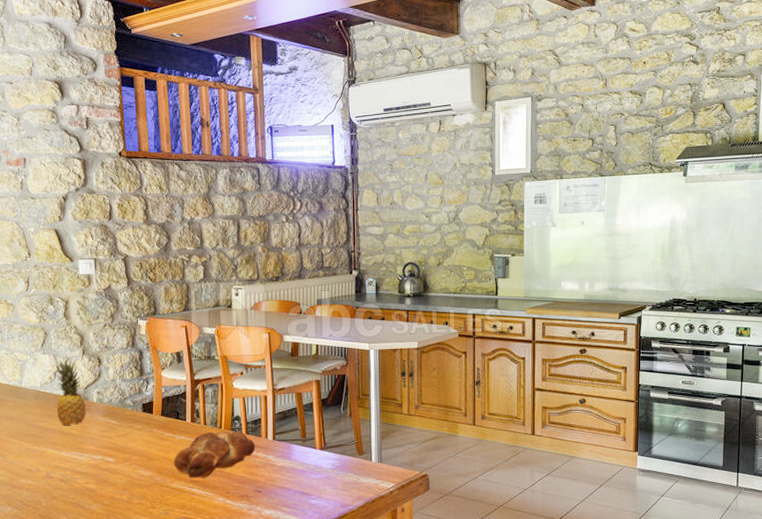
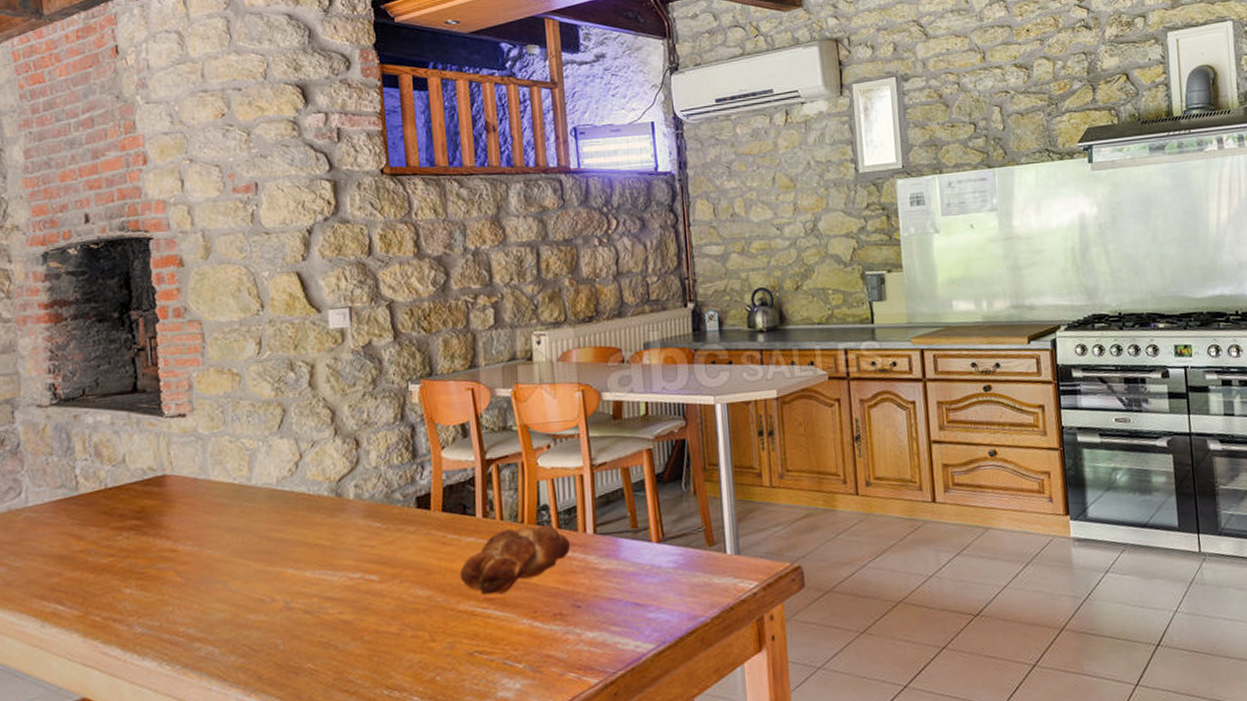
fruit: present [55,359,86,425] -> none [297,443,340,534]

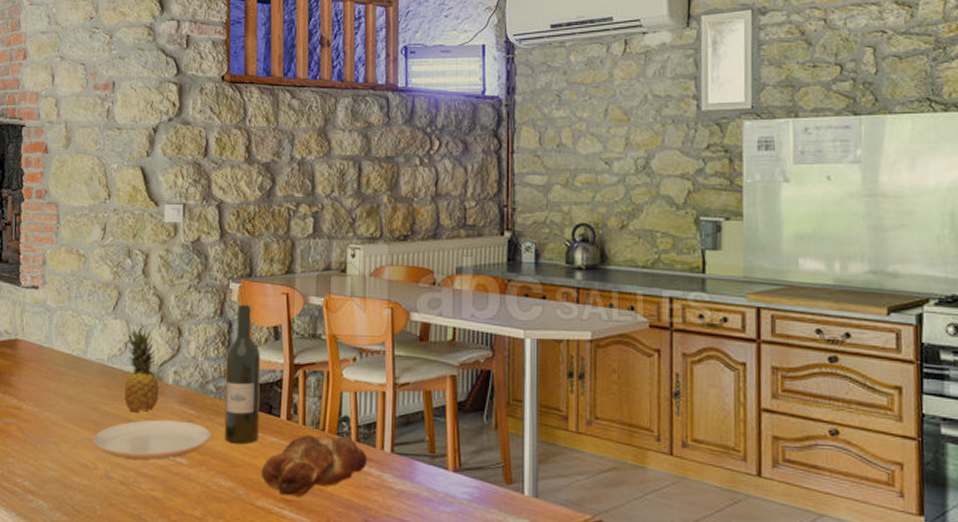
plate: none [267,535,403,585] -> present [93,419,212,460]
fruit: none [297,443,340,534] -> present [124,327,159,412]
wine bottle: none [411,405,455,551] -> present [224,304,261,444]

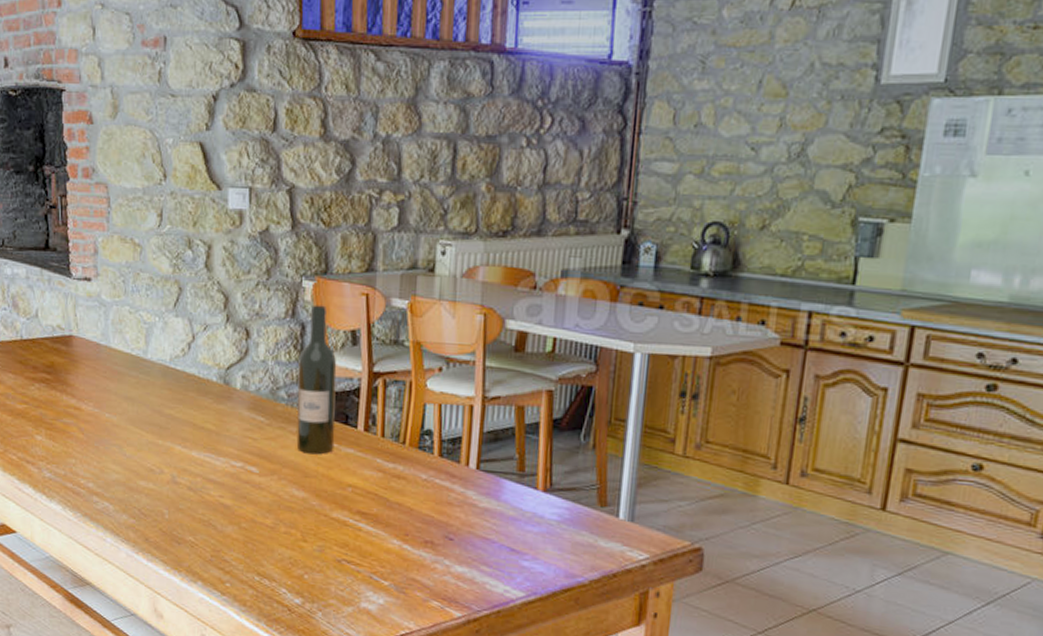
plate: present [93,419,212,460] -> none [158,425,283,467]
fruit: present [124,327,159,412] -> none [188,327,227,417]
bread loaf: present [260,435,368,497] -> none [335,447,451,510]

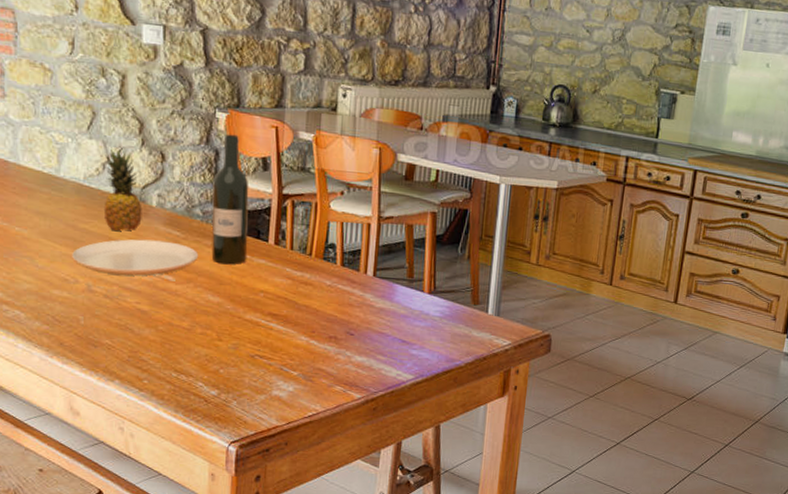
plate: none [158,425,283,467] -> present [72,239,199,276]
fruit: none [188,327,227,417] -> present [103,150,142,231]

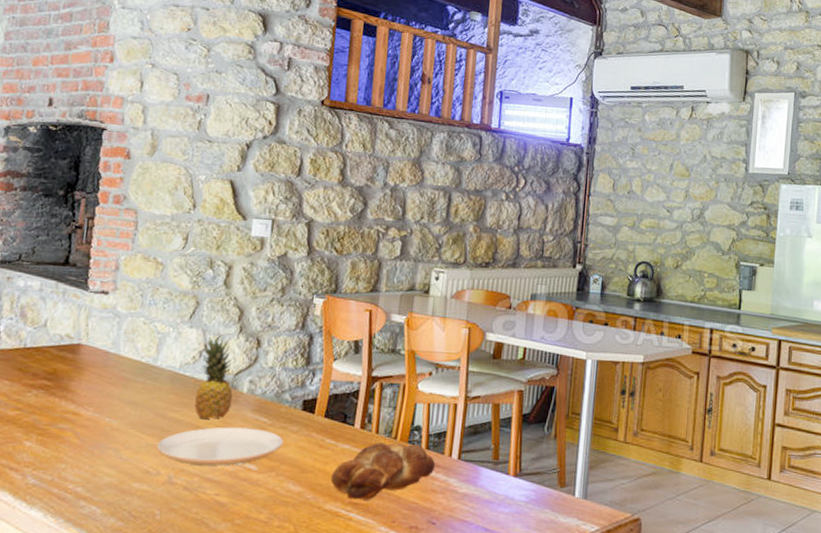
wine bottle: present [211,134,249,265] -> none [296,318,340,451]
bread loaf: none [248,258,352,312] -> present [330,442,436,500]

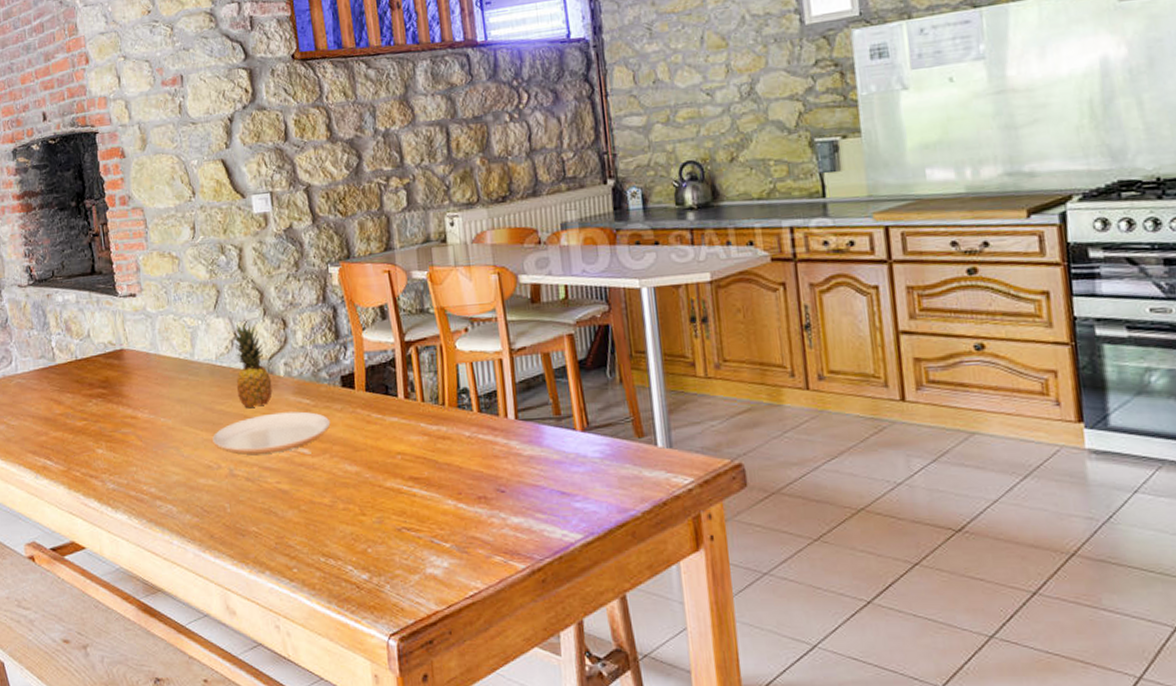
bread loaf: present [330,442,436,500] -> none [385,408,493,474]

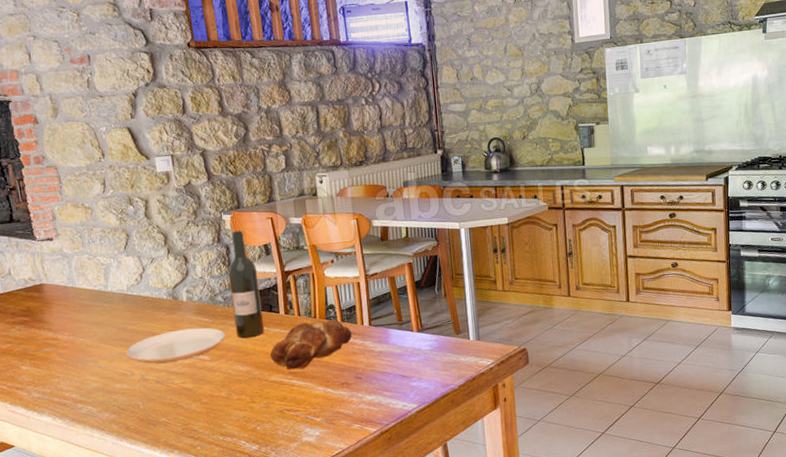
fruit: present [232,322,273,408] -> none [141,259,177,327]
wine bottle: none [334,287,379,428] -> present [228,230,265,338]
bread loaf: none [385,408,493,474] -> present [270,319,353,370]

